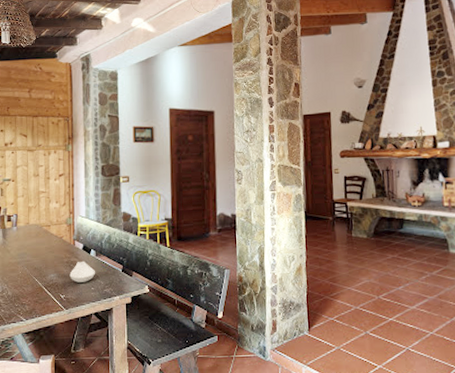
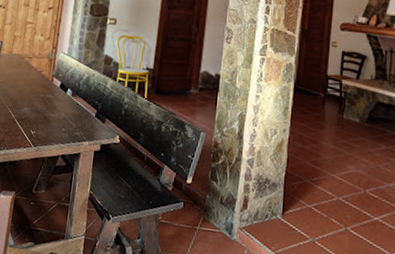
spoon rest: present [69,260,96,283] -> none [43,99,69,122]

